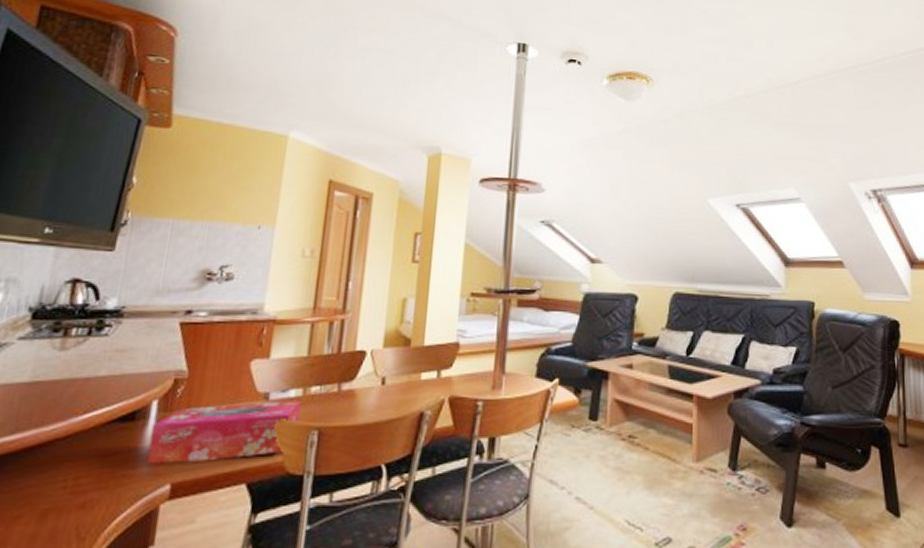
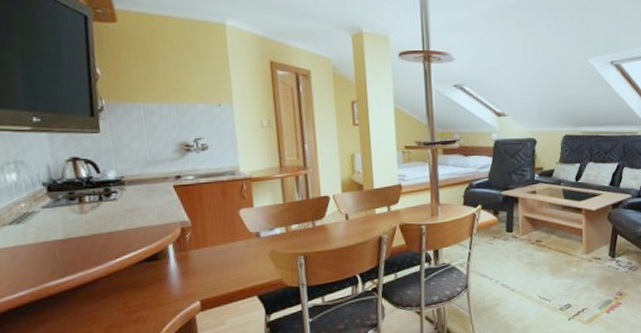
tissue box: present [146,400,301,463] -> none [173,235,287,288]

